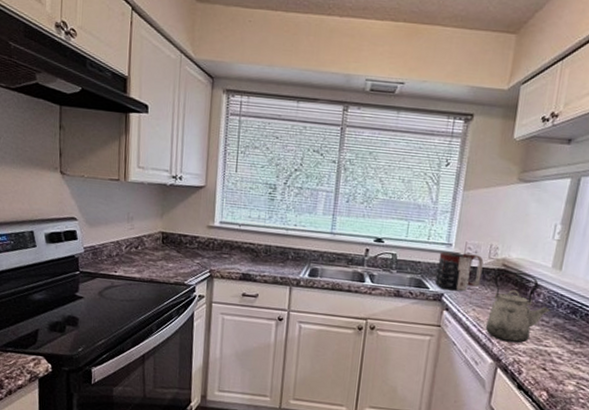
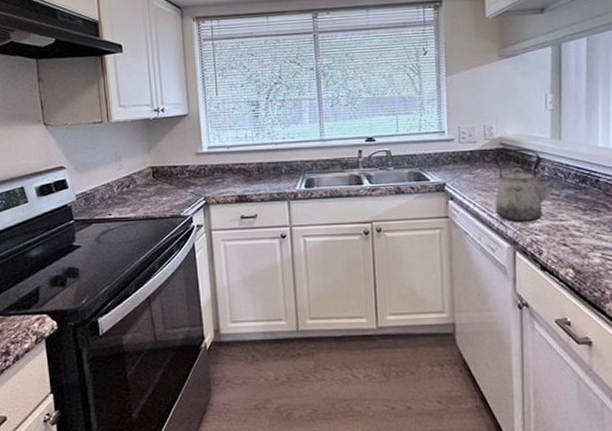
mug: present [434,251,484,292] -> none [433,138,481,179]

